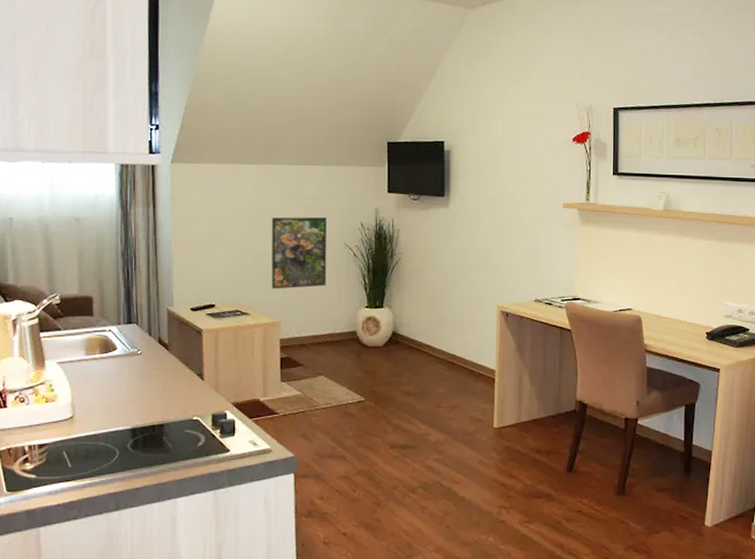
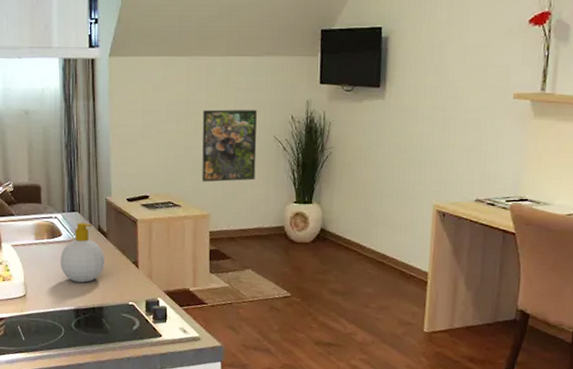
soap bottle: none [114,335,166,399] -> present [60,222,104,283]

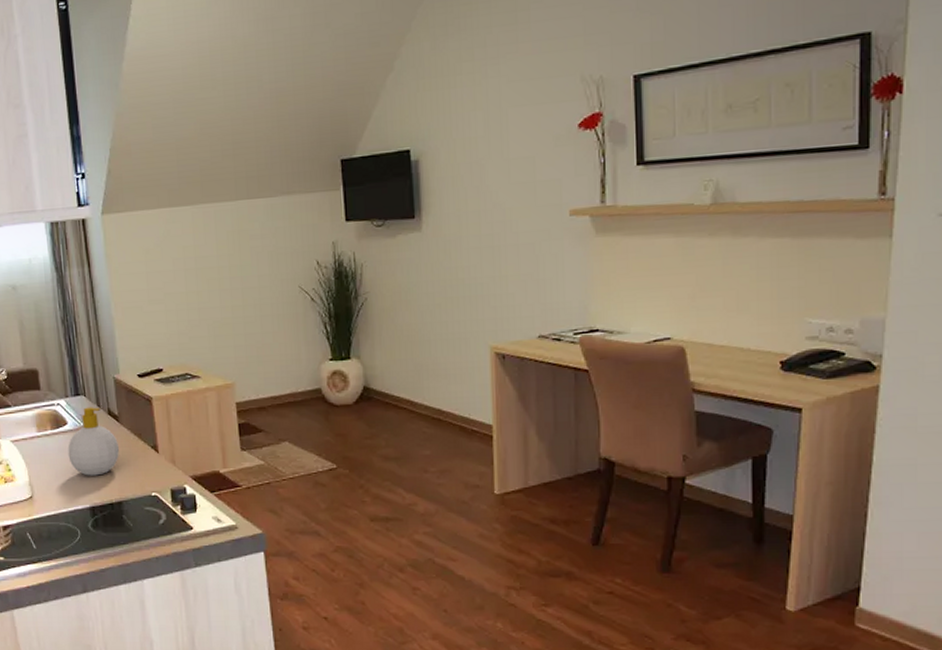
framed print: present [202,109,257,182] -> none [214,257,283,347]

